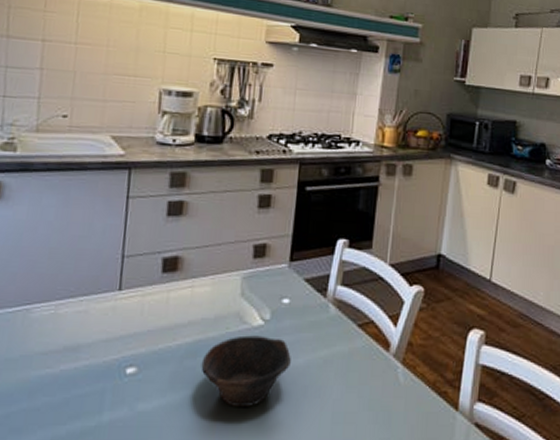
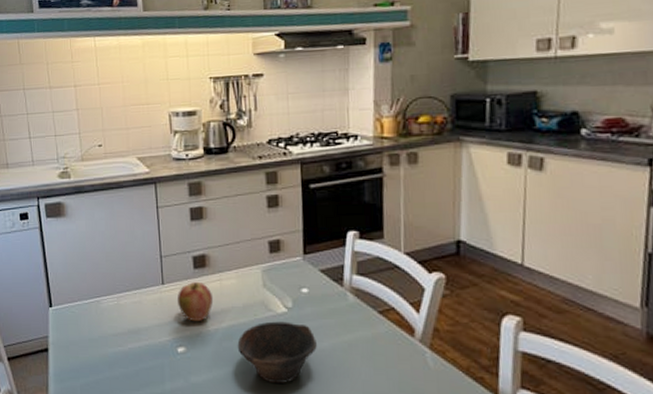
apple: none [135,287,181,337] -> present [178,281,214,322]

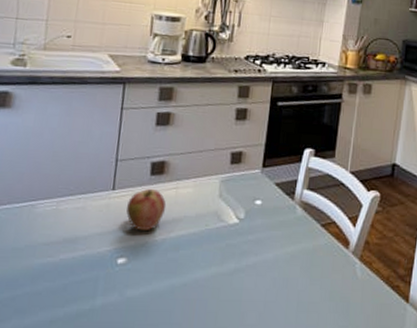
bowl: present [237,321,317,383] -> none [183,232,262,295]

